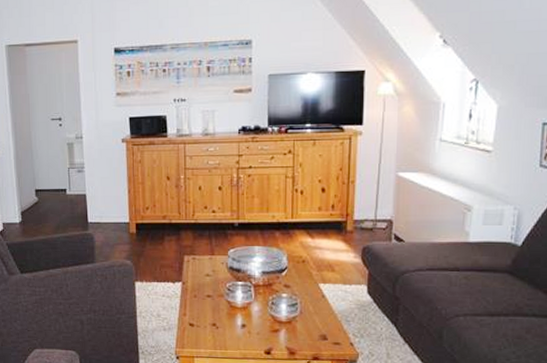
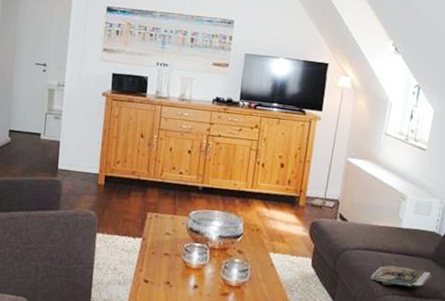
magazine: none [436,284,513,307] -> present [370,265,434,289]

